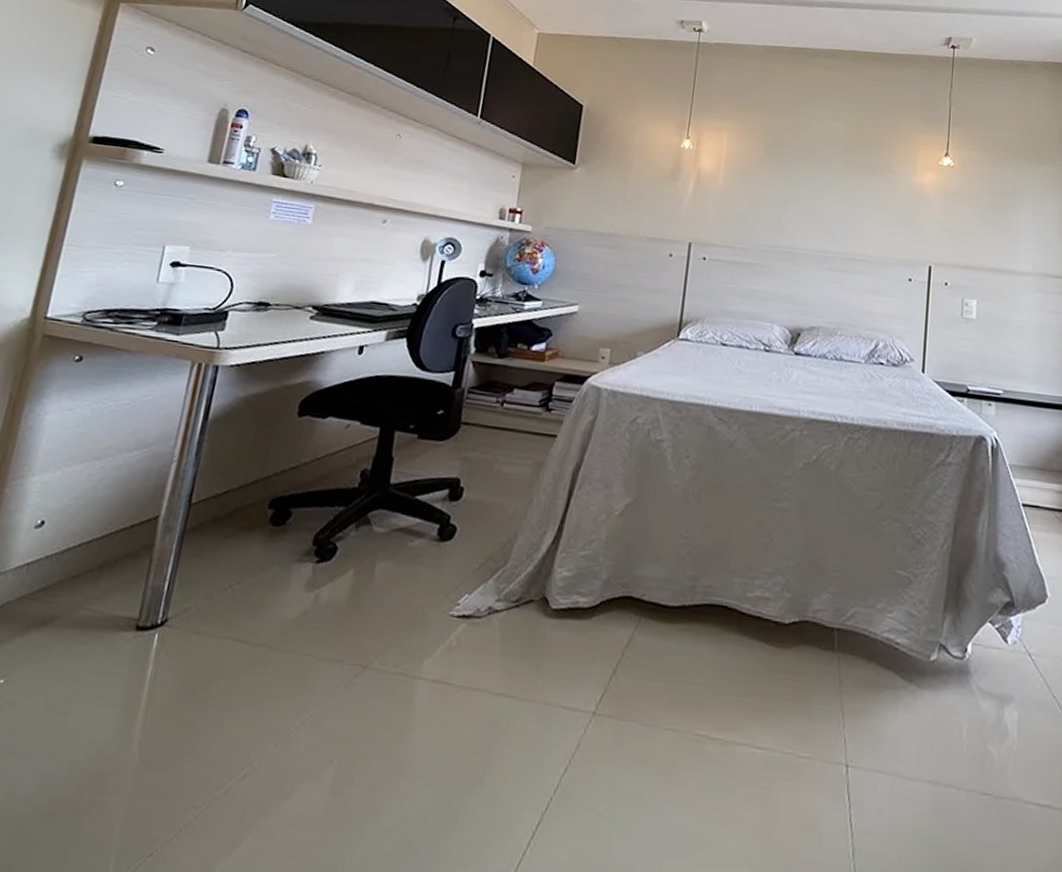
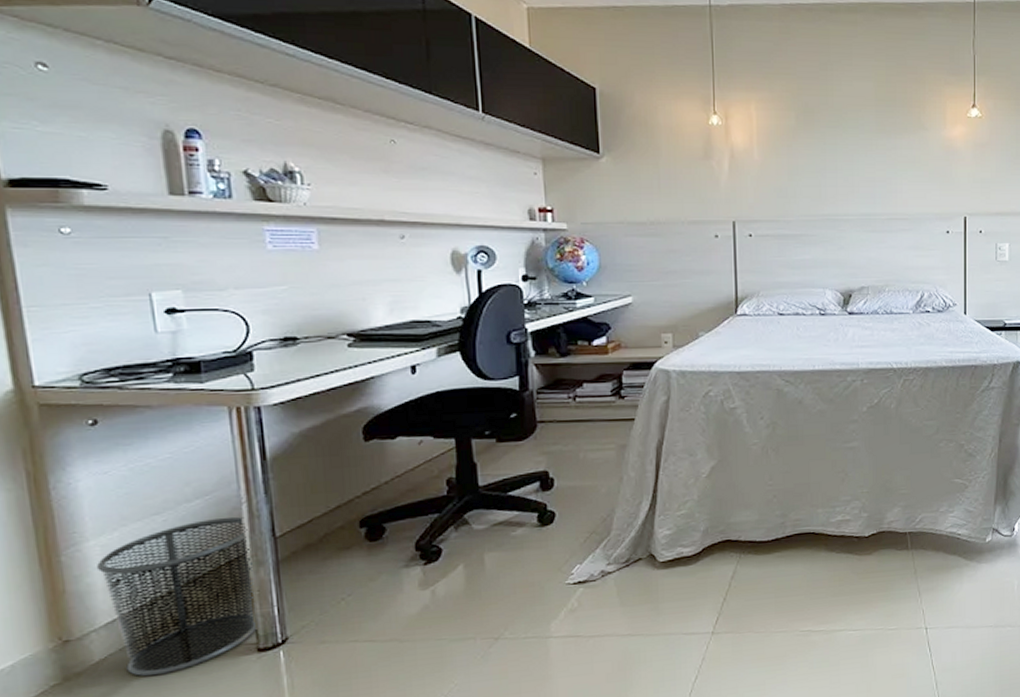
waste bin: none [15,473,171,637] -> present [97,516,259,677]

